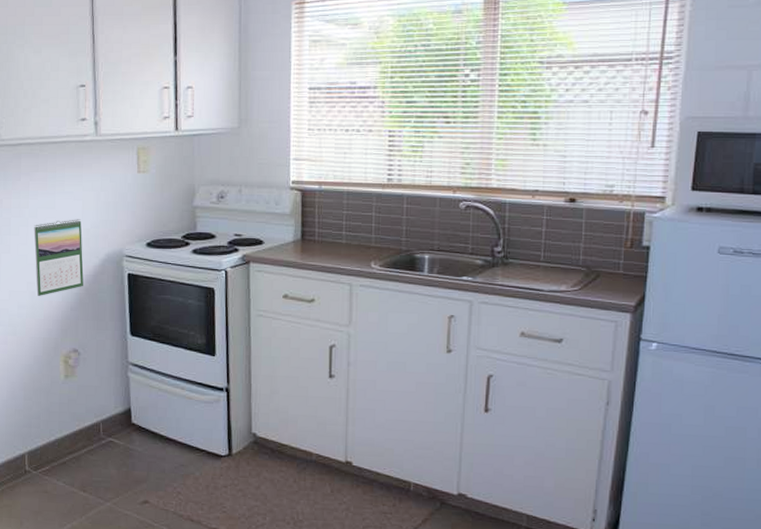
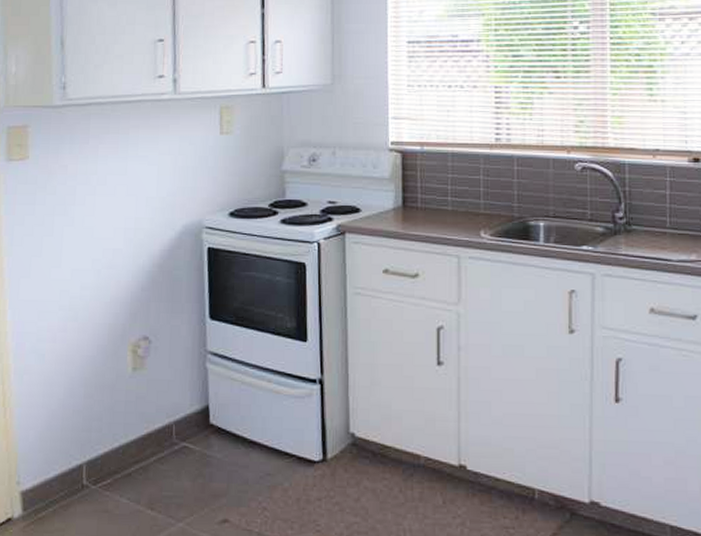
calendar: present [34,219,84,296] -> none [101,186,157,275]

